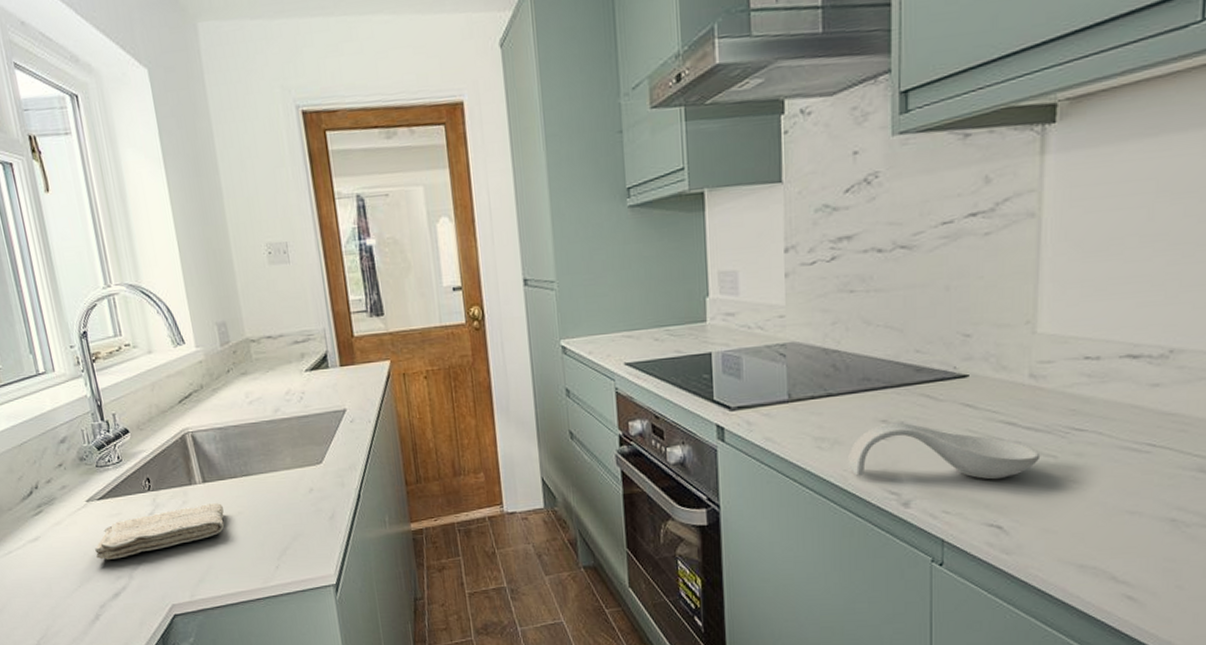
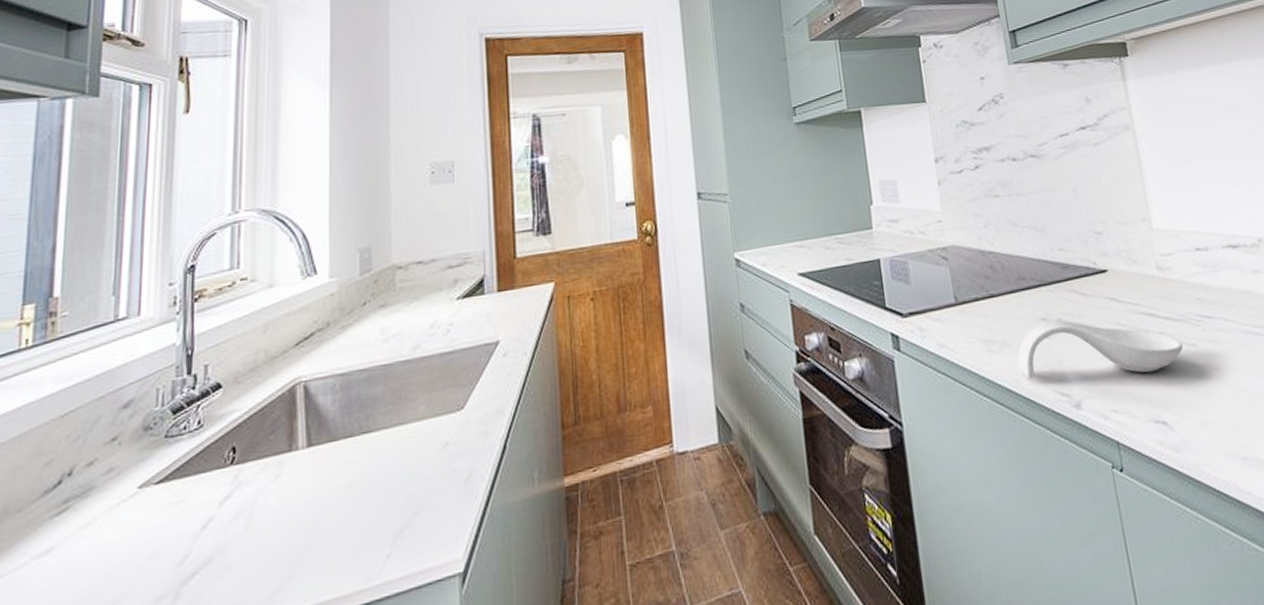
washcloth: present [95,503,225,560] -> none [133,473,328,573]

